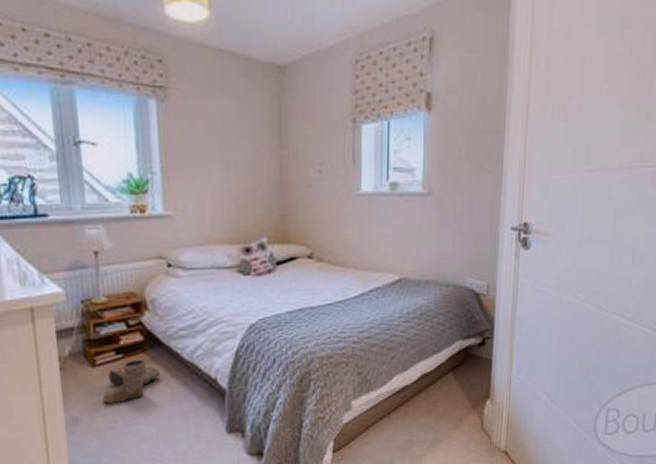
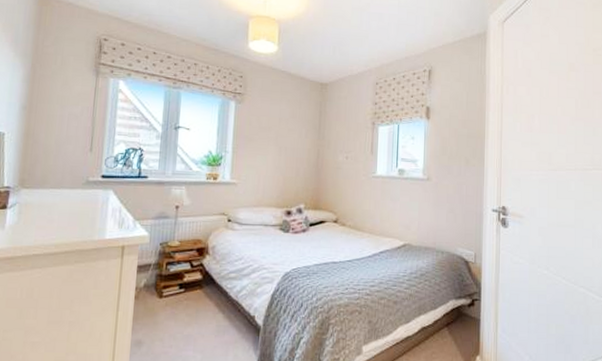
boots: present [103,359,161,405] -> none [163,294,212,332]

